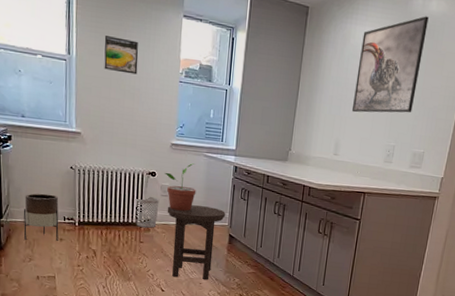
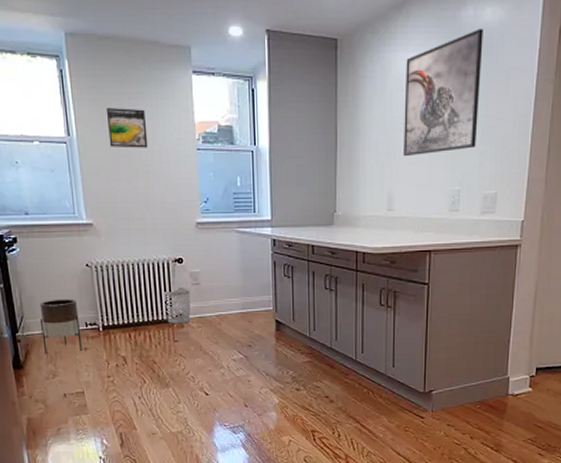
potted plant: present [164,163,196,211] -> none [192,242,232,299]
stool: present [167,205,225,279] -> none [200,291,268,377]

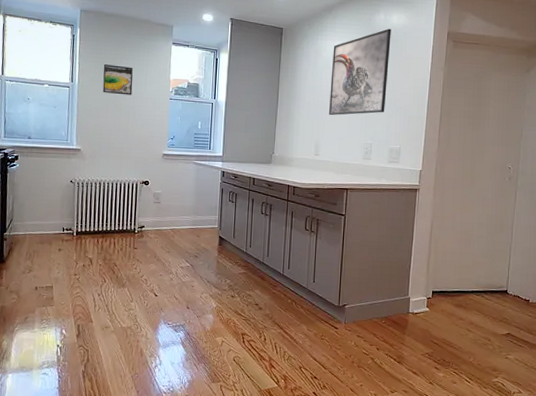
planter: present [39,298,83,354] -> none [25,207,59,252]
wastebasket: present [163,288,191,324] -> none [129,204,153,234]

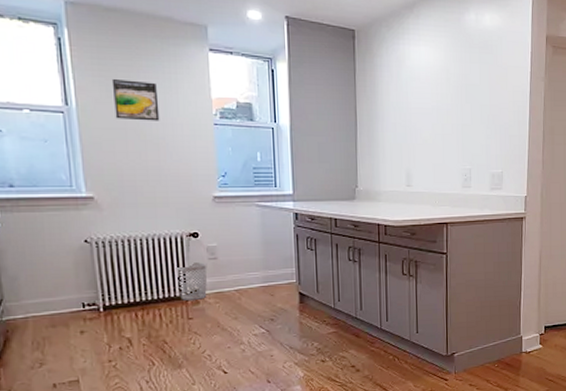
wastebasket: none [129,204,153,234] -> present [175,262,208,300]
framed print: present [328,28,391,116] -> none [418,31,485,138]

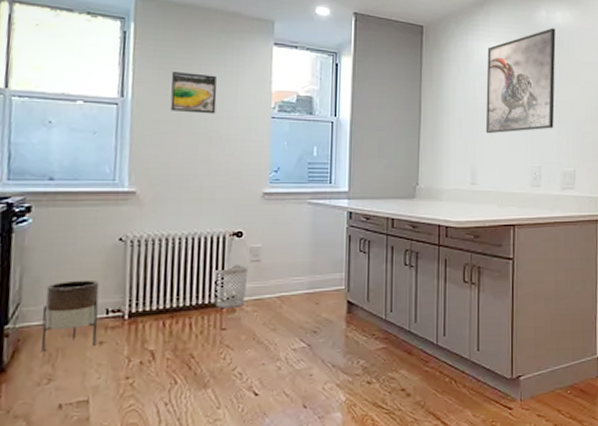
planter: none [24,277,78,340] -> present [41,279,100,351]
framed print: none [418,31,485,138] -> present [485,28,556,134]

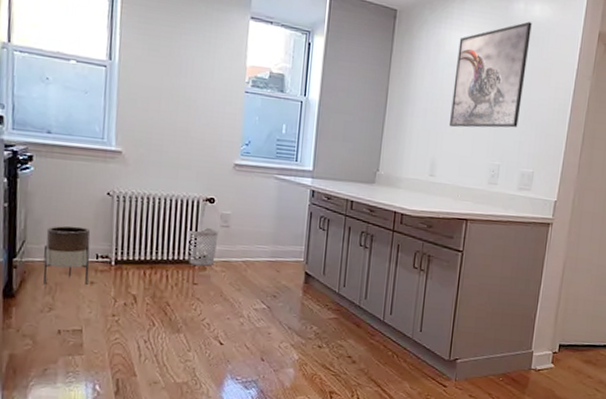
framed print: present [170,72,217,114] -> none [153,39,196,84]

